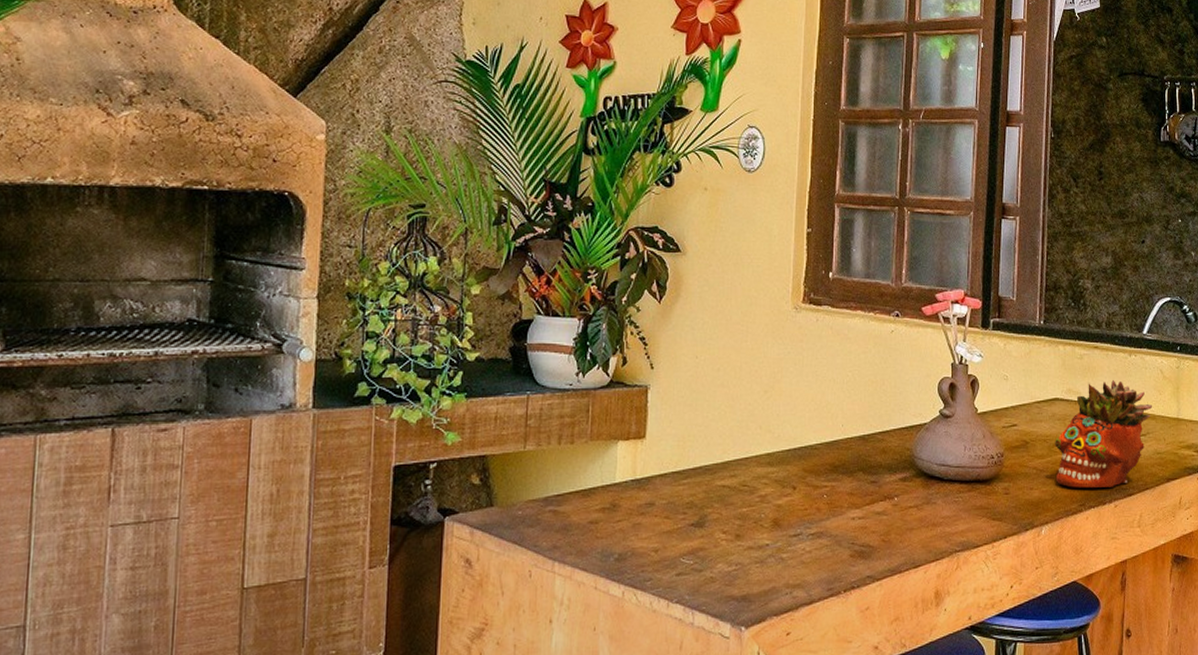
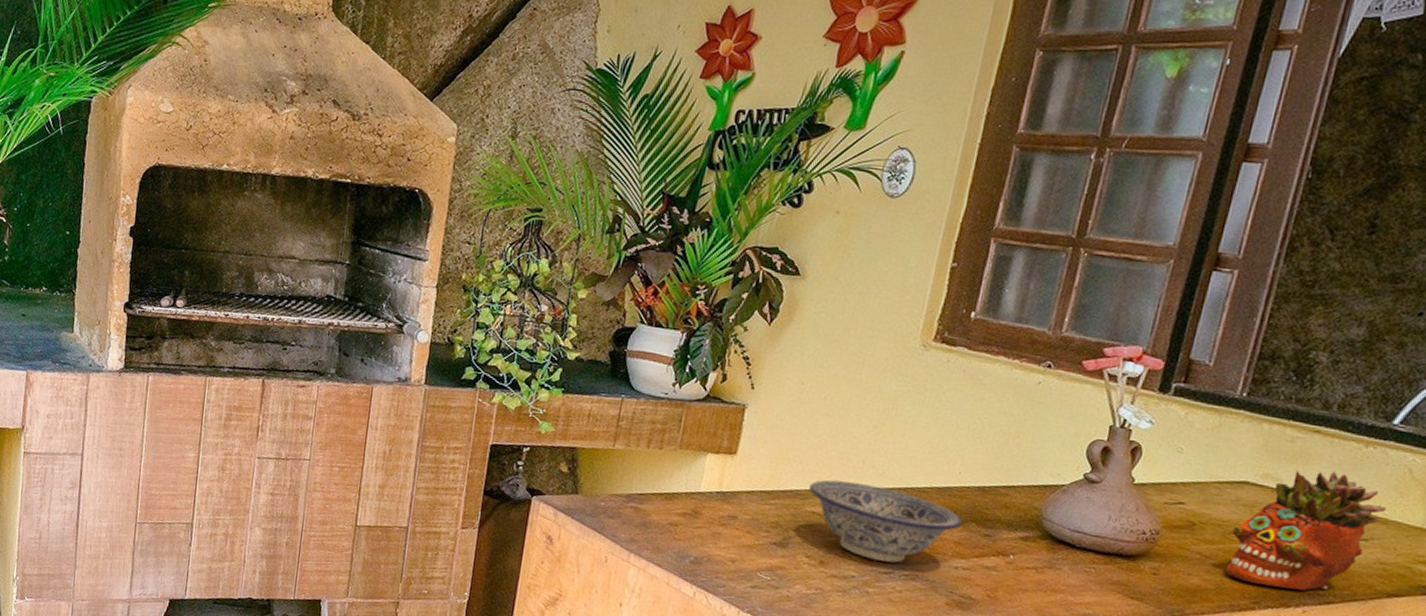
bowl: none [716,450,852,524] -> present [809,479,963,563]

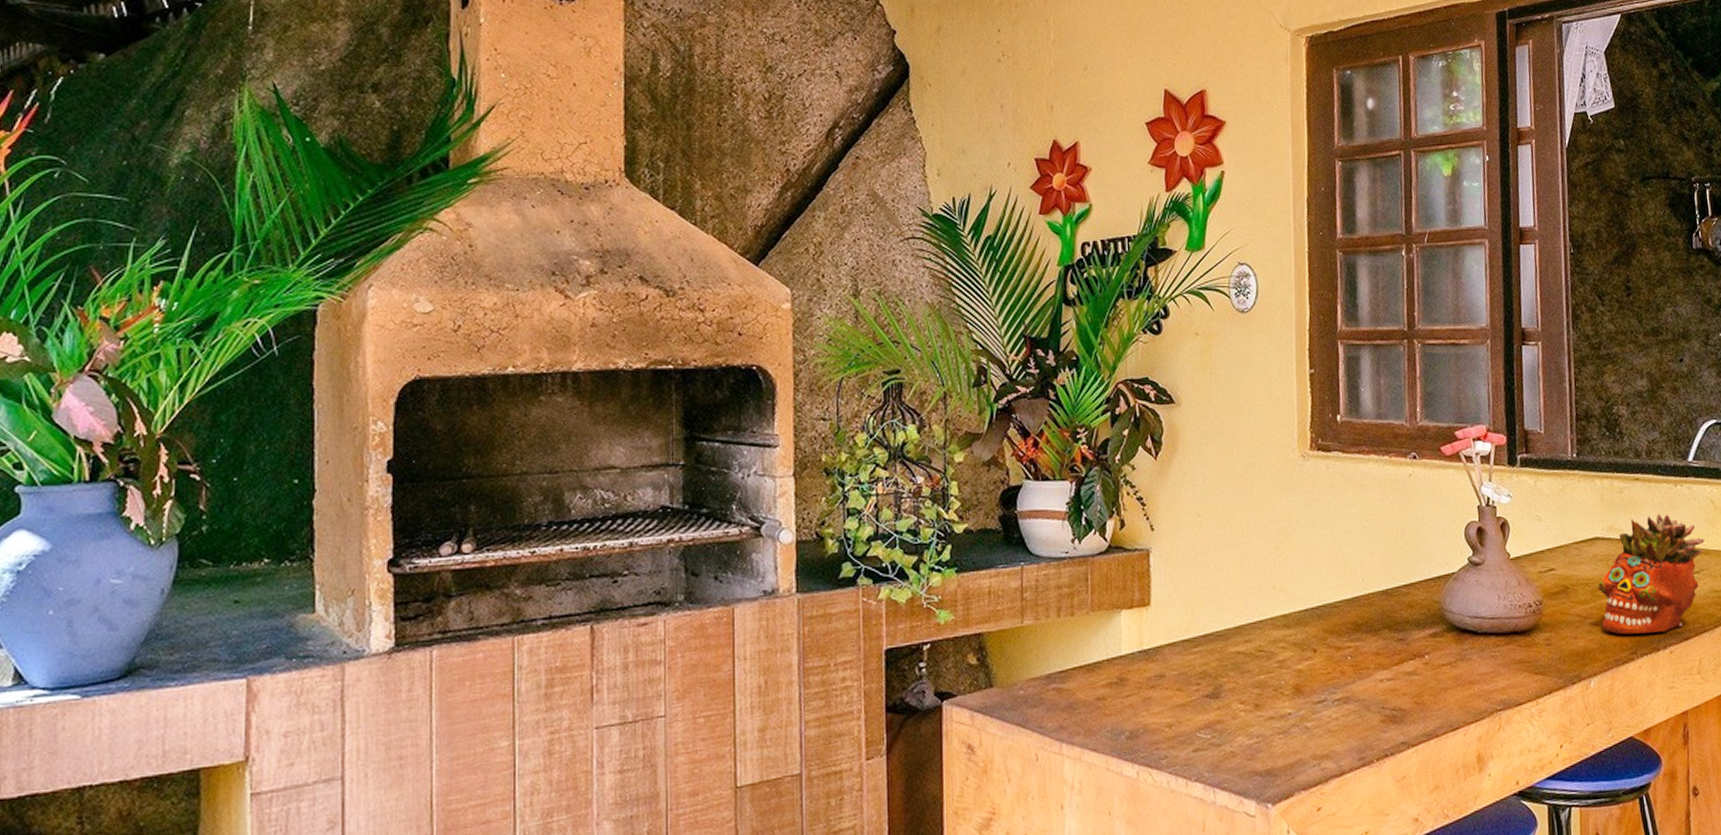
bowl: present [809,479,963,563] -> none [1228,610,1377,691]

